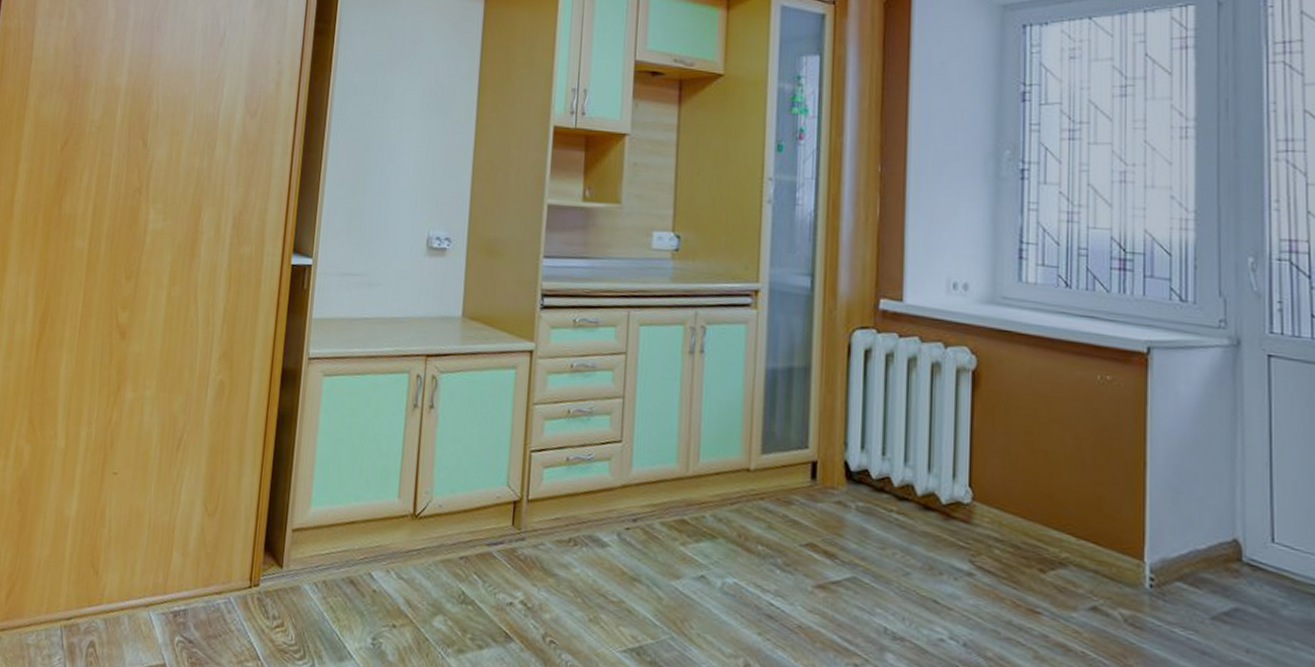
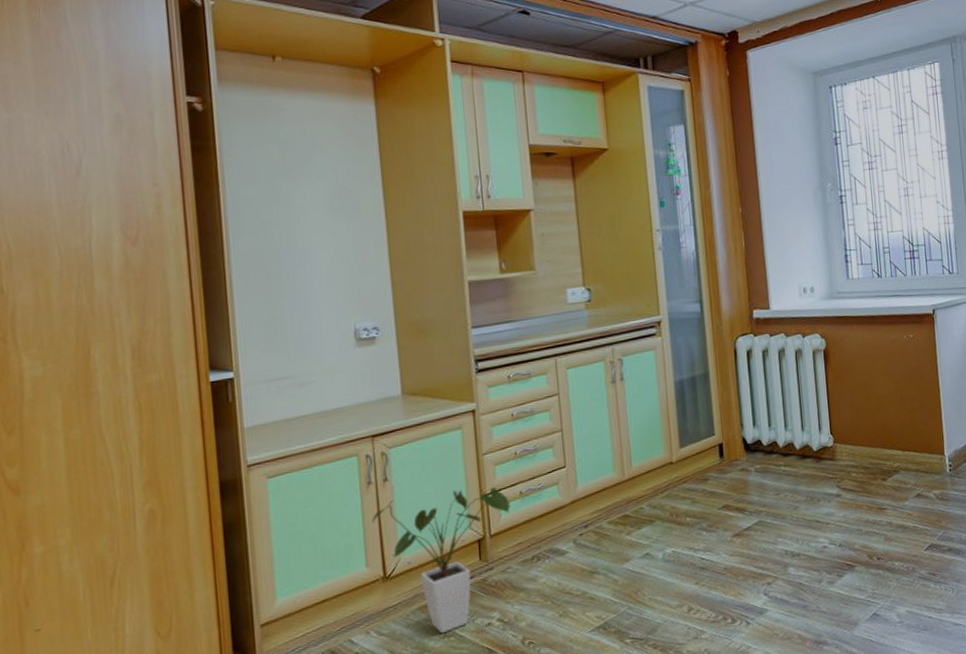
house plant: none [411,431,555,599] -> present [372,487,511,634]

